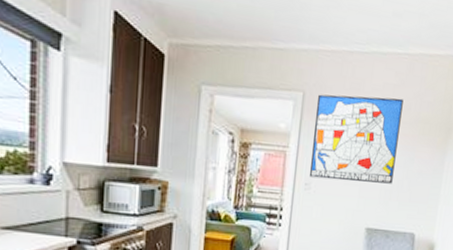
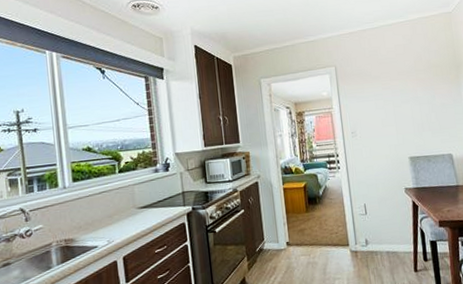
wall art: present [310,94,404,184] -> none [346,53,422,127]

